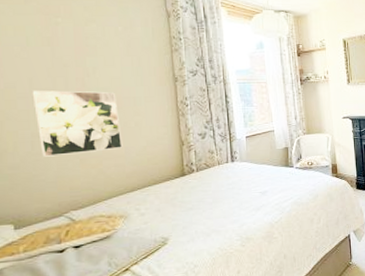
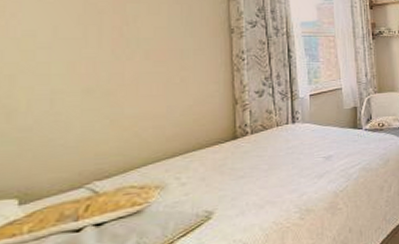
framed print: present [32,90,123,157] -> none [56,39,164,117]

